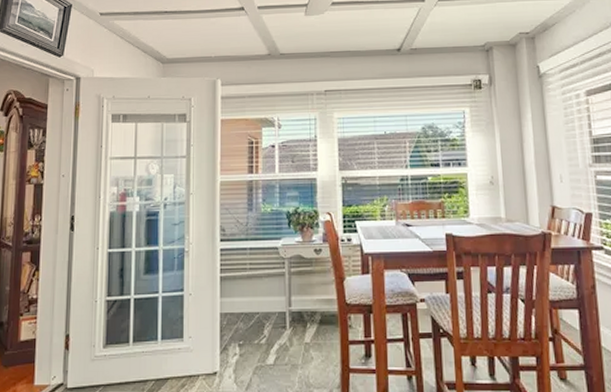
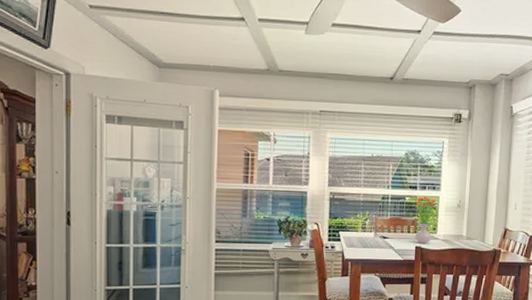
flower arrangement: none [436,174,465,230] -> present [412,196,436,243]

